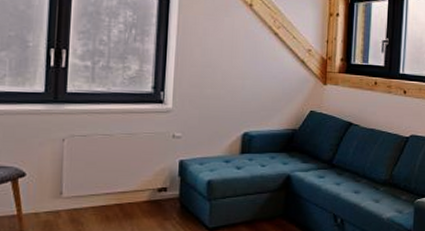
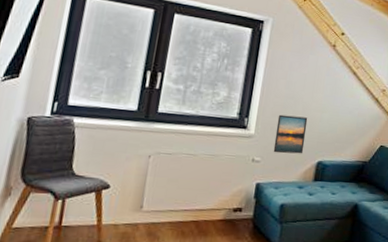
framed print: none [194,85,229,127] -> present [273,114,308,154]

